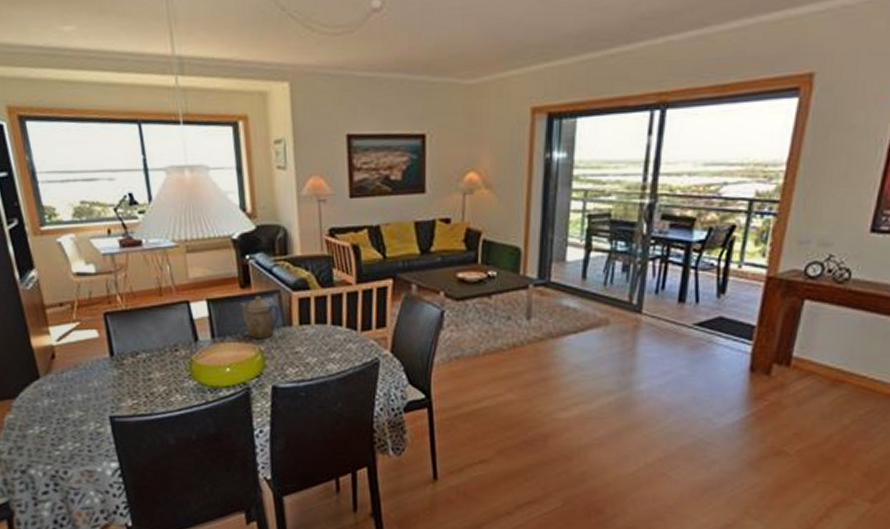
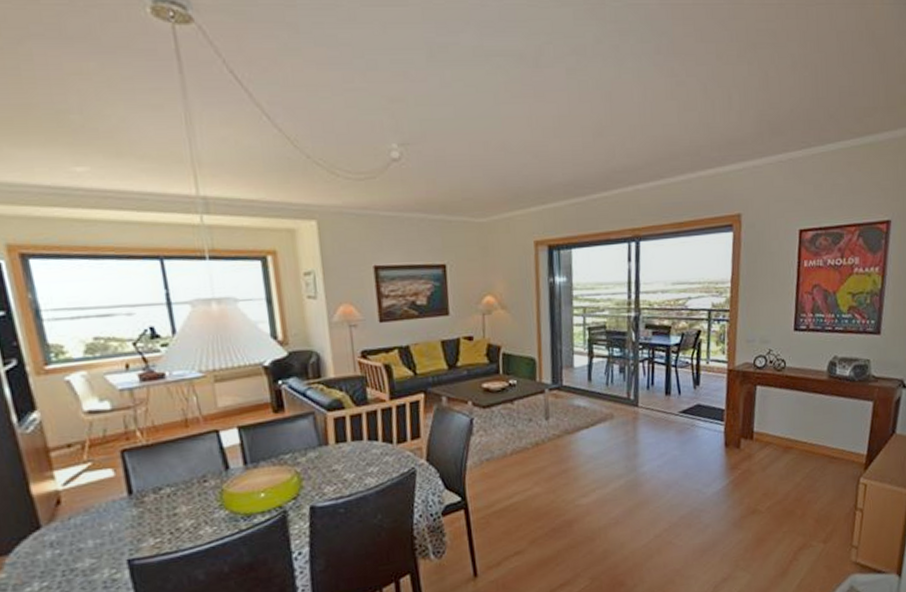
teapot: present [241,296,280,340] -> none [274,419,316,462]

